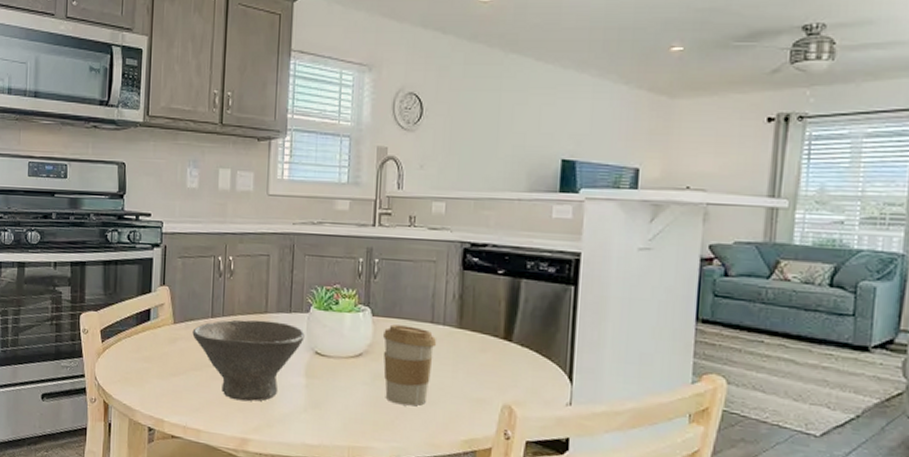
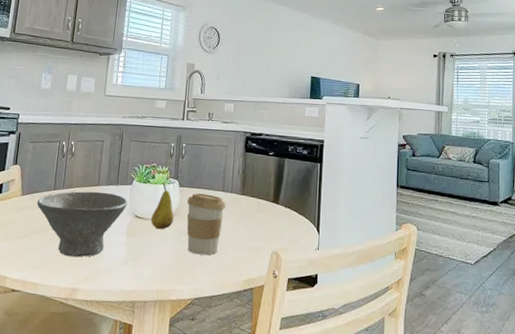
fruit: none [336,311,366,371] -> present [151,184,174,230]

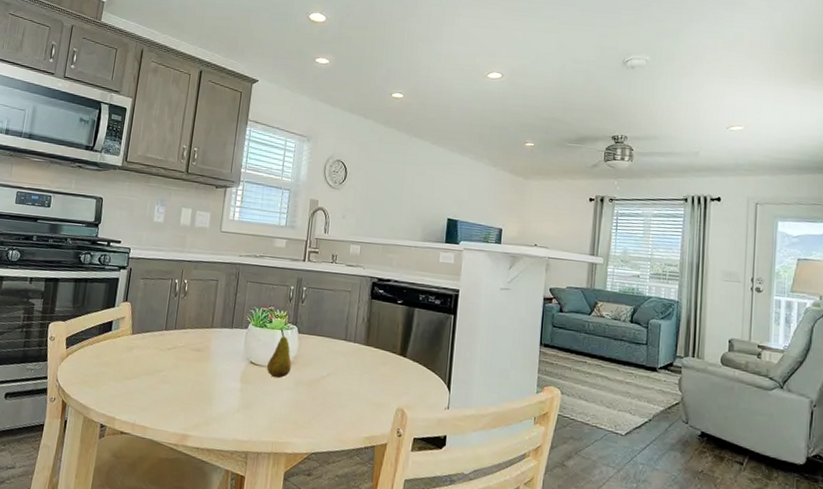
bowl: present [37,191,128,258] -> none [147,332,243,403]
coffee cup: present [186,193,226,256] -> none [305,341,349,408]

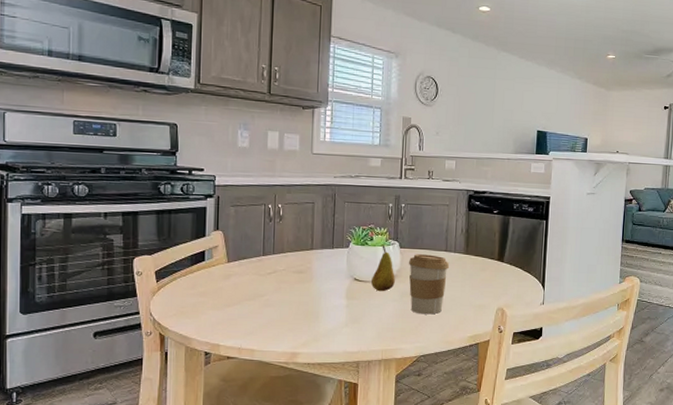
coffee cup: none [305,341,349,408] -> present [408,254,450,315]

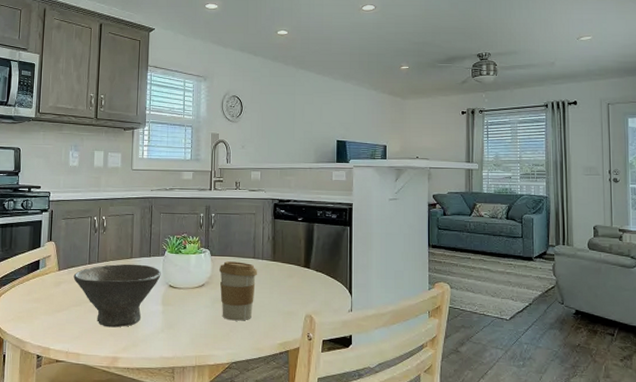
bowl: none [245,255,345,323] -> present [73,264,161,328]
fruit: present [371,245,395,292] -> none [185,253,207,298]

